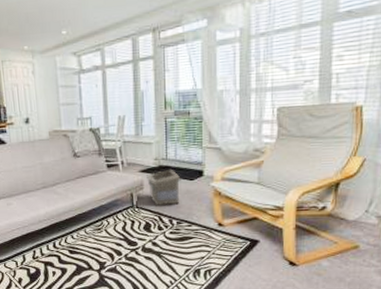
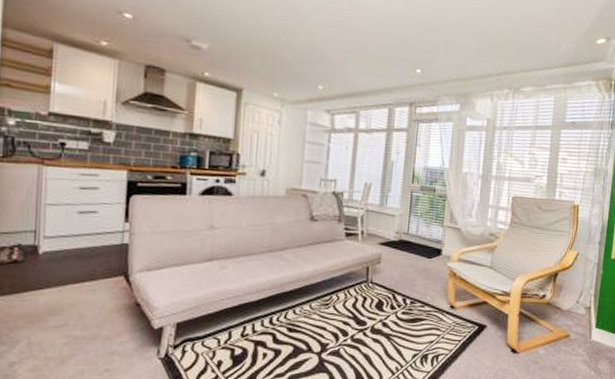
storage basket: present [147,170,181,206] -> none [385,245,420,283]

